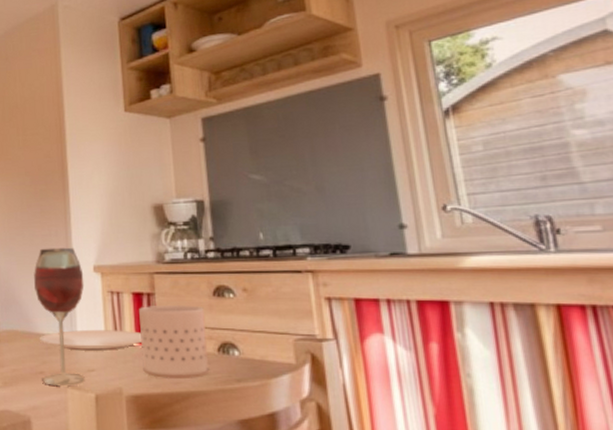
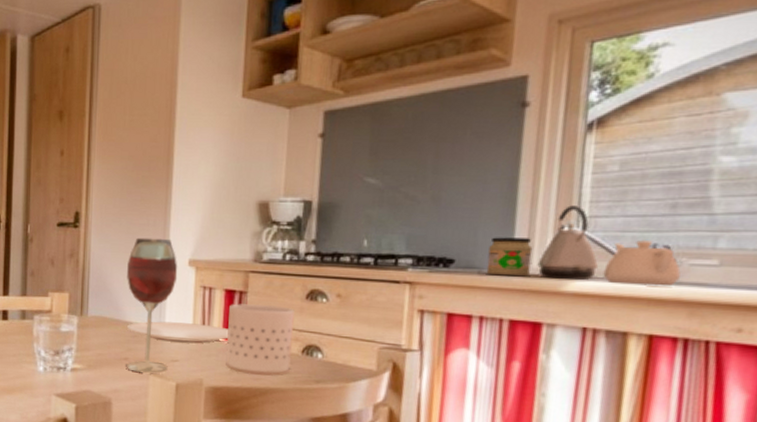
jar: none [380,219,425,258] -> present [486,237,533,277]
kettle: none [430,185,489,256] -> present [537,205,599,280]
teapot: none [494,212,569,257] -> present [603,240,681,287]

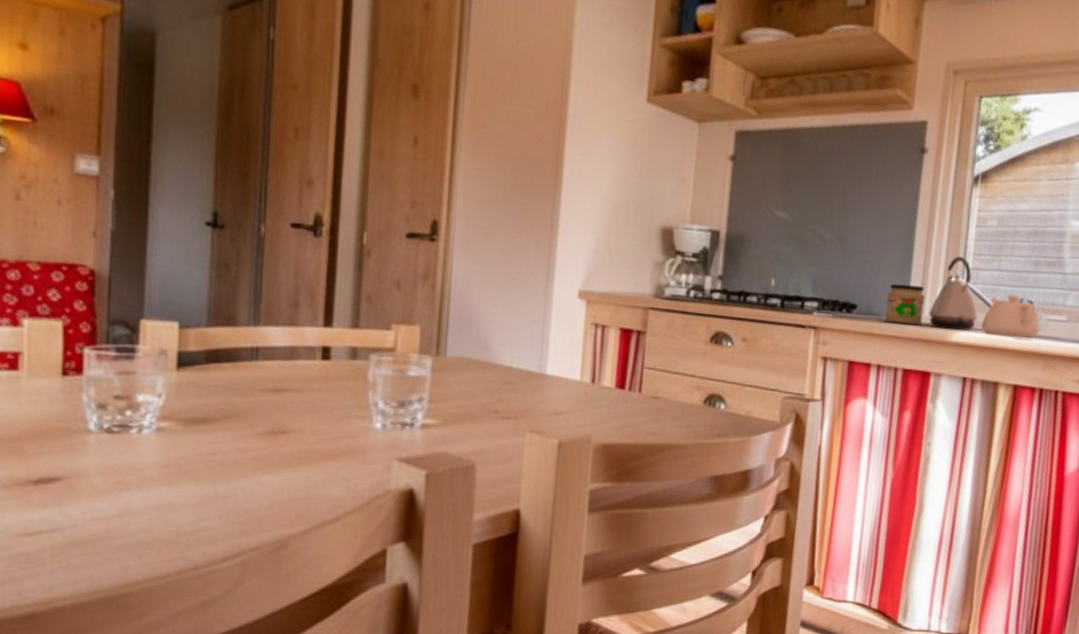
wineglass: present [126,237,178,373] -> none [495,259,565,429]
plate: present [127,321,229,344] -> none [499,364,624,393]
mug: present [226,304,295,376] -> none [618,345,697,430]

